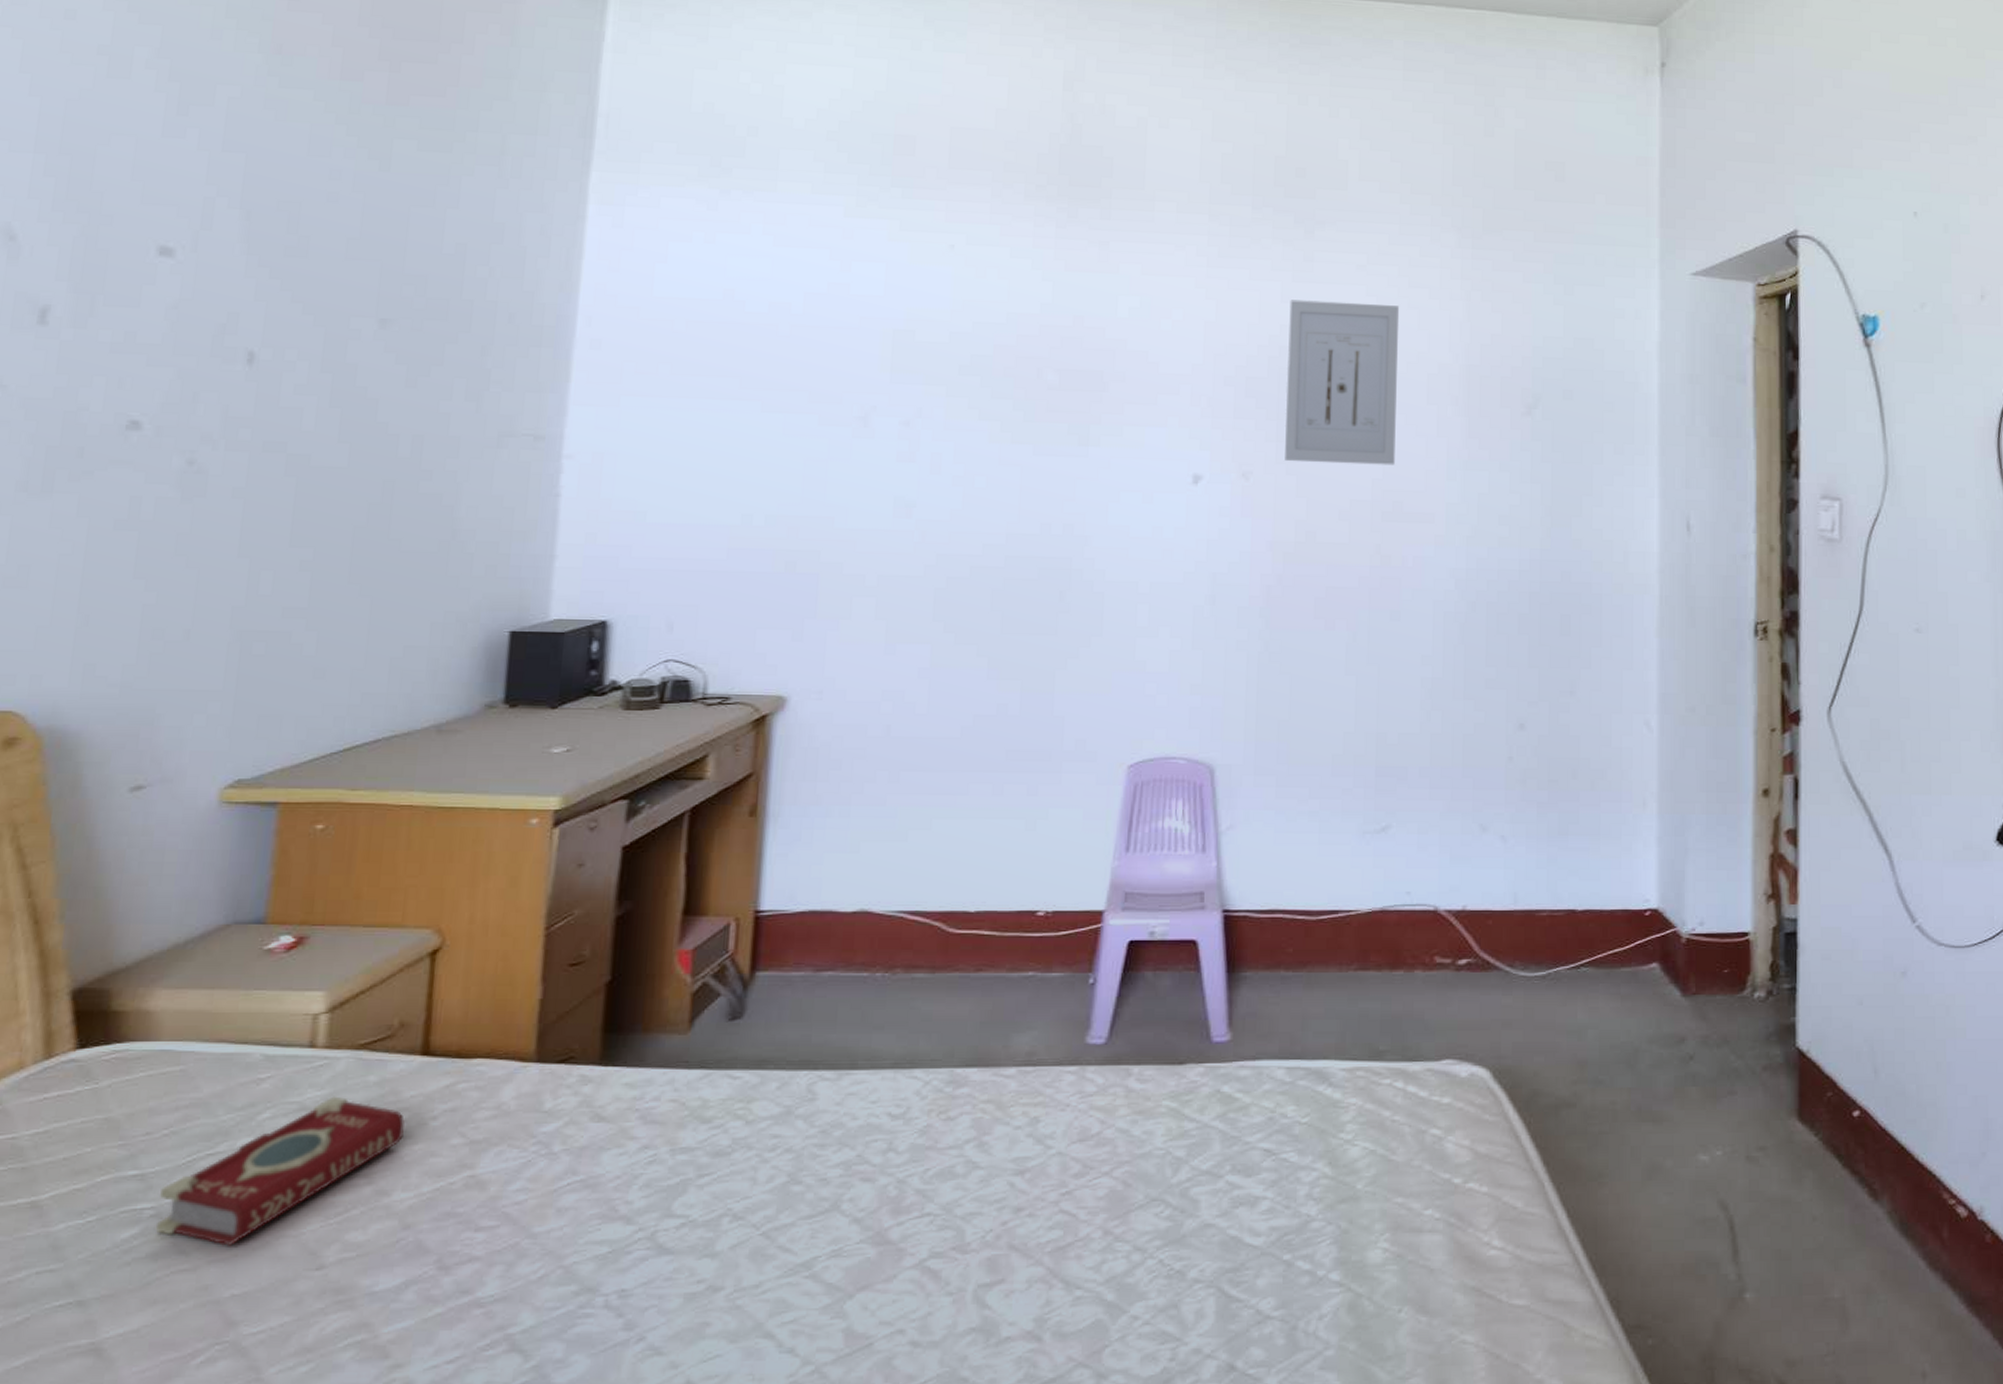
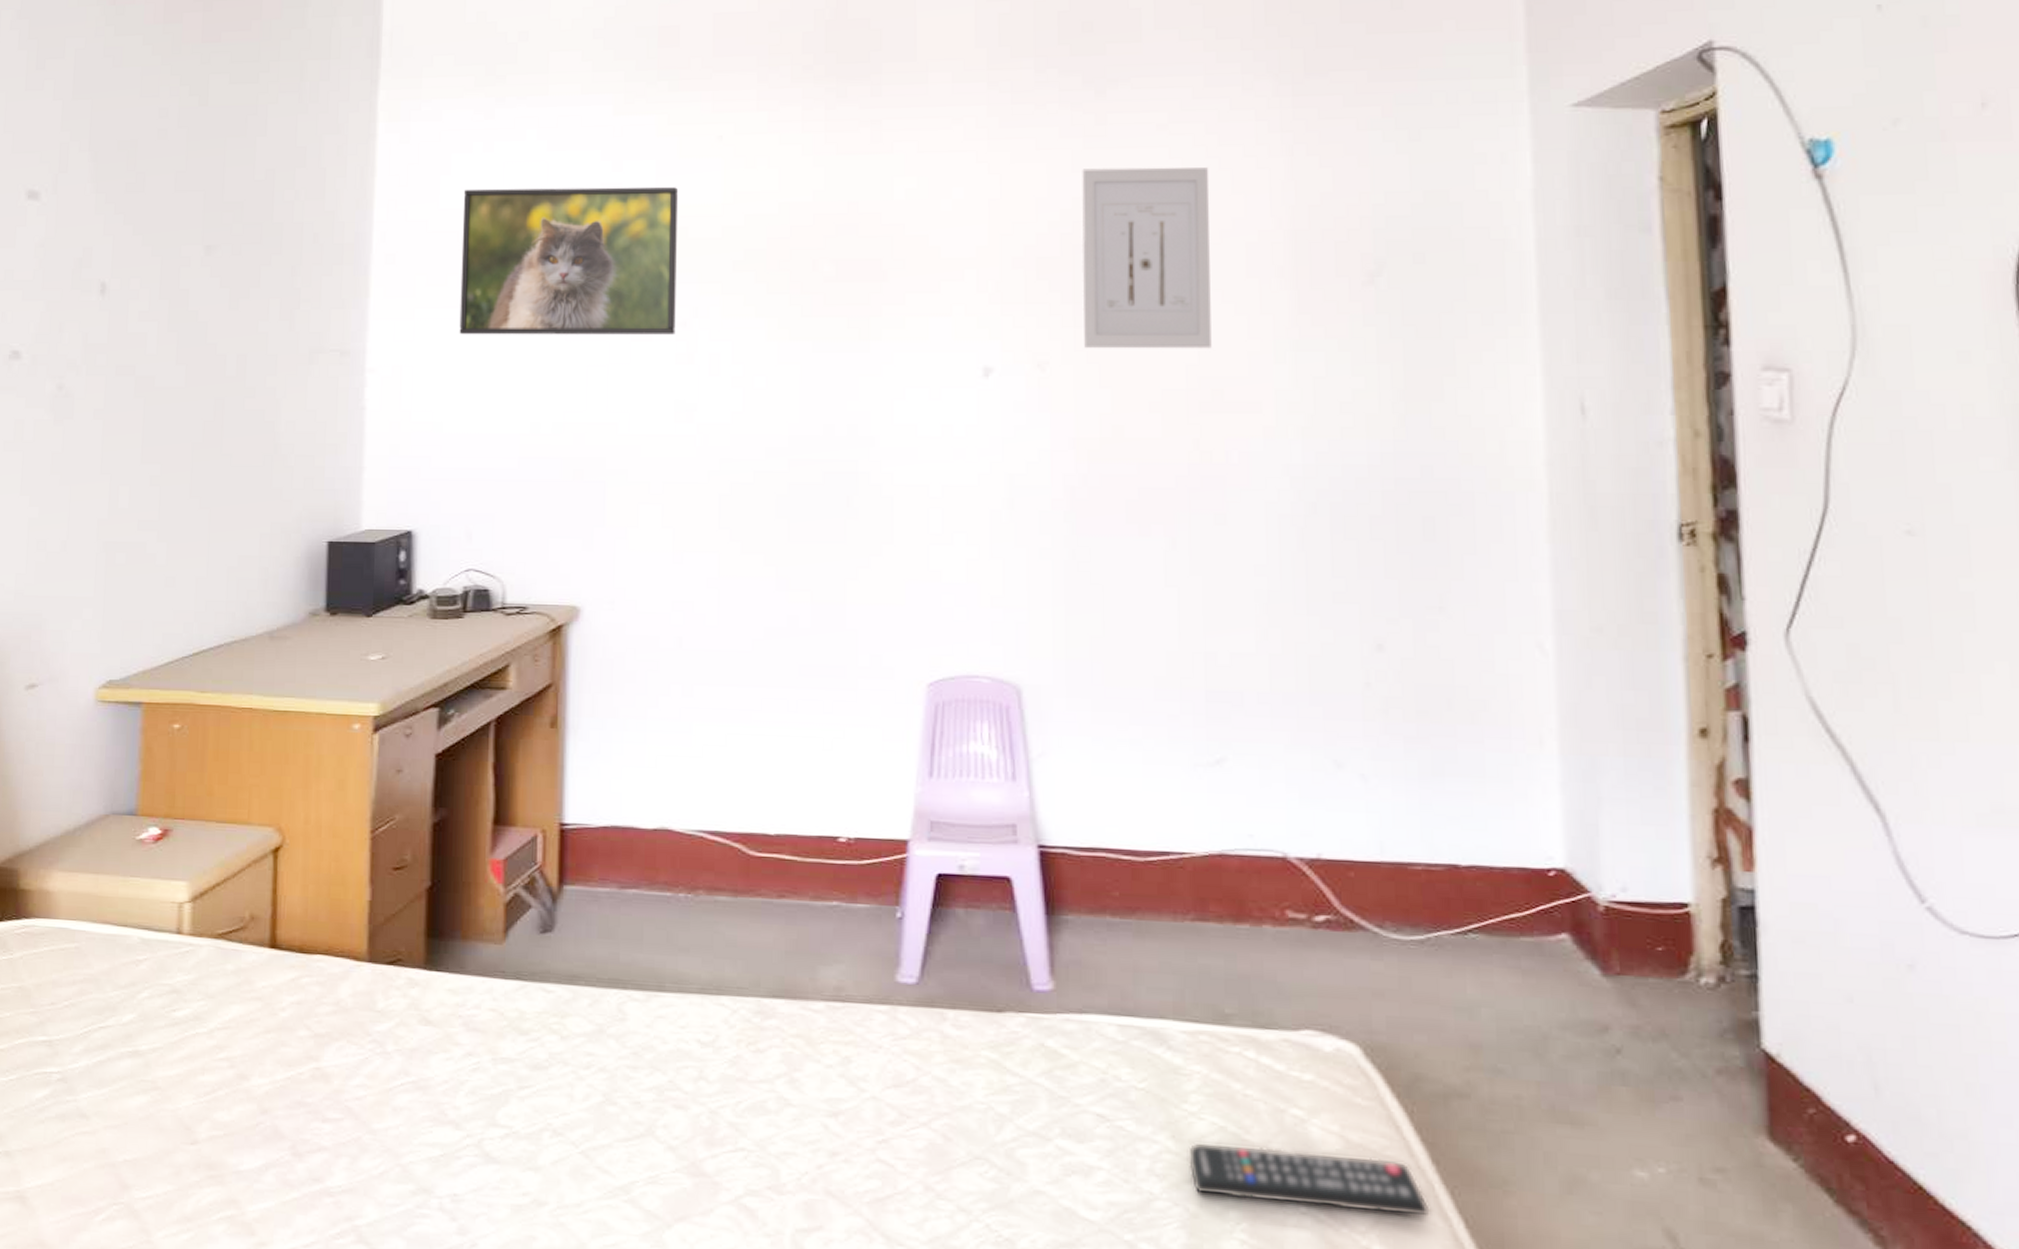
book: present [156,1096,405,1246] -> none [63,981,258,1114]
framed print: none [669,278,908,433] -> present [459,187,679,335]
remote control: none [1341,1164,1540,1213] -> present [1187,1141,1430,1218]

